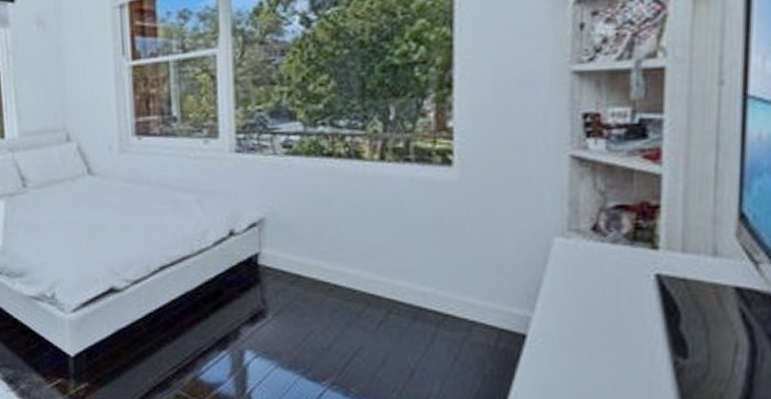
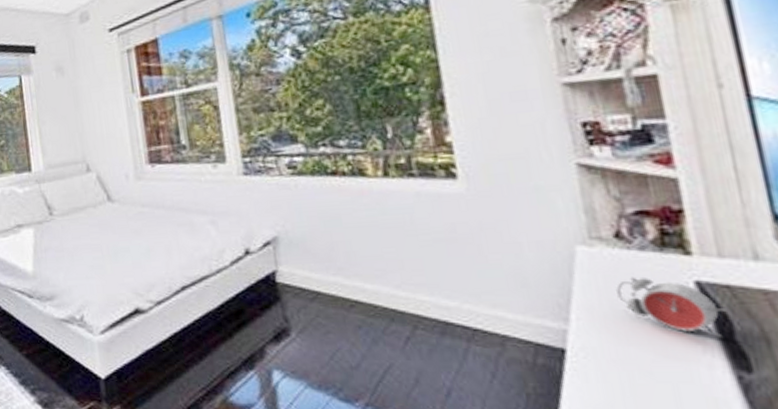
alarm clock: none [584,268,678,326] -> present [616,277,727,337]

